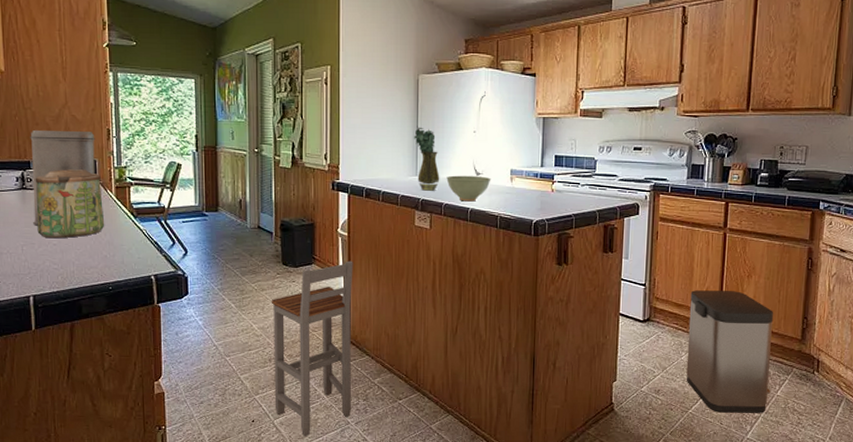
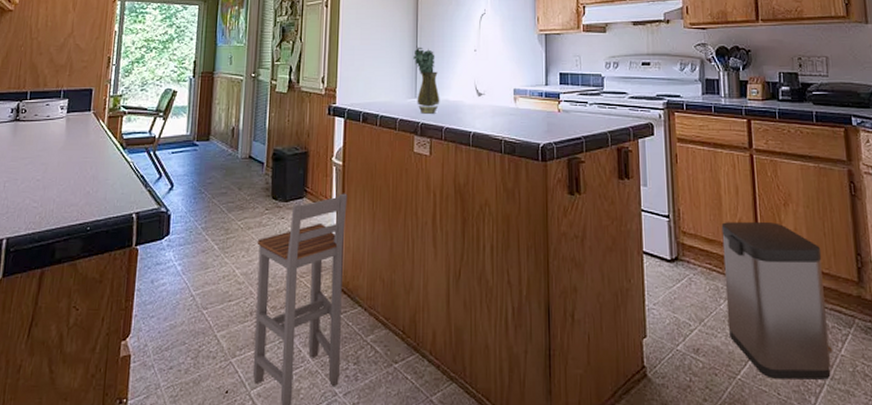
canister: present [30,130,95,226] -> none [20,60,95,160]
canister: present [35,169,105,239] -> none [23,99,95,174]
bowl: present [446,175,491,202] -> none [447,96,494,125]

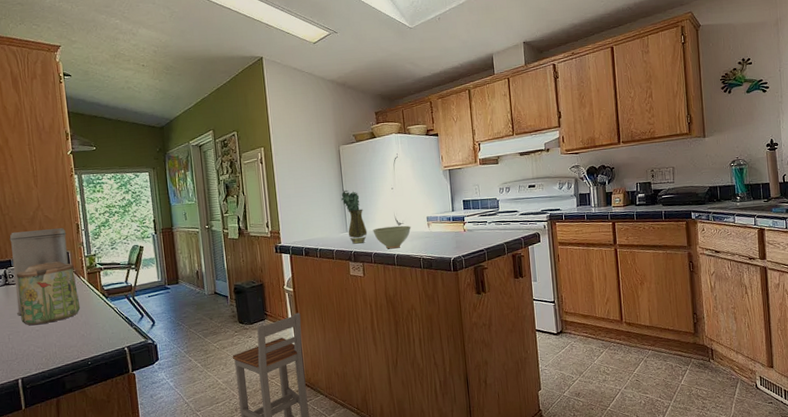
canister: none [20,60,95,160] -> present [9,228,69,316]
canister: none [23,99,95,174] -> present [16,261,81,326]
bowl: none [447,96,494,125] -> present [373,225,411,249]
pedal bin: present [721,222,833,380] -> none [594,297,676,407]

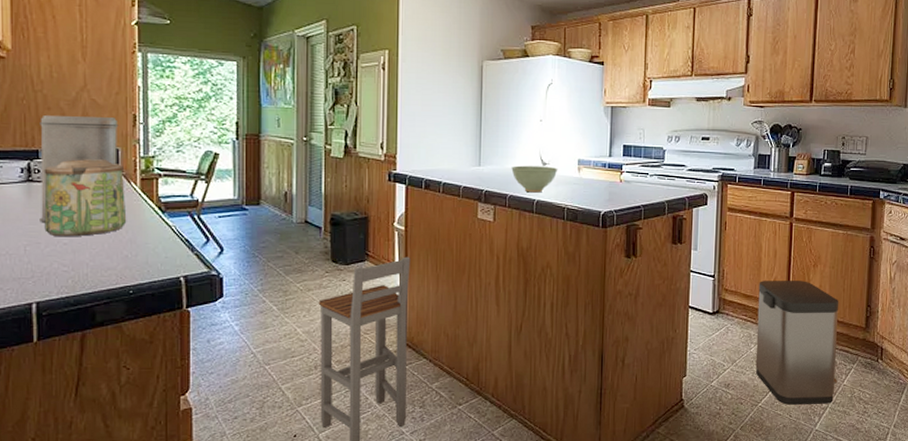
vase: present [341,189,368,244] -> none [478,113,505,182]
pedal bin: none [594,297,676,407] -> present [755,281,839,405]

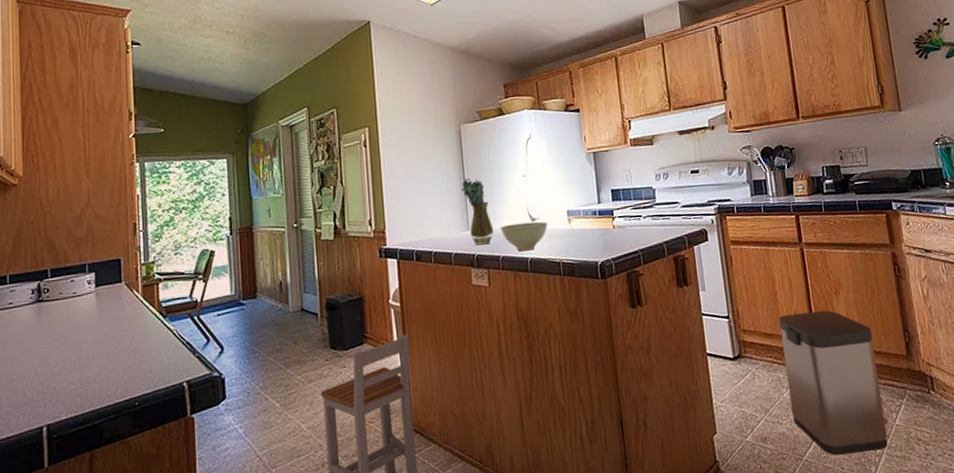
canister: present [40,116,119,223] -> none [48,228,120,342]
canister: present [43,159,127,237] -> none [52,271,131,355]
vase: none [478,113,505,182] -> present [462,177,494,246]

